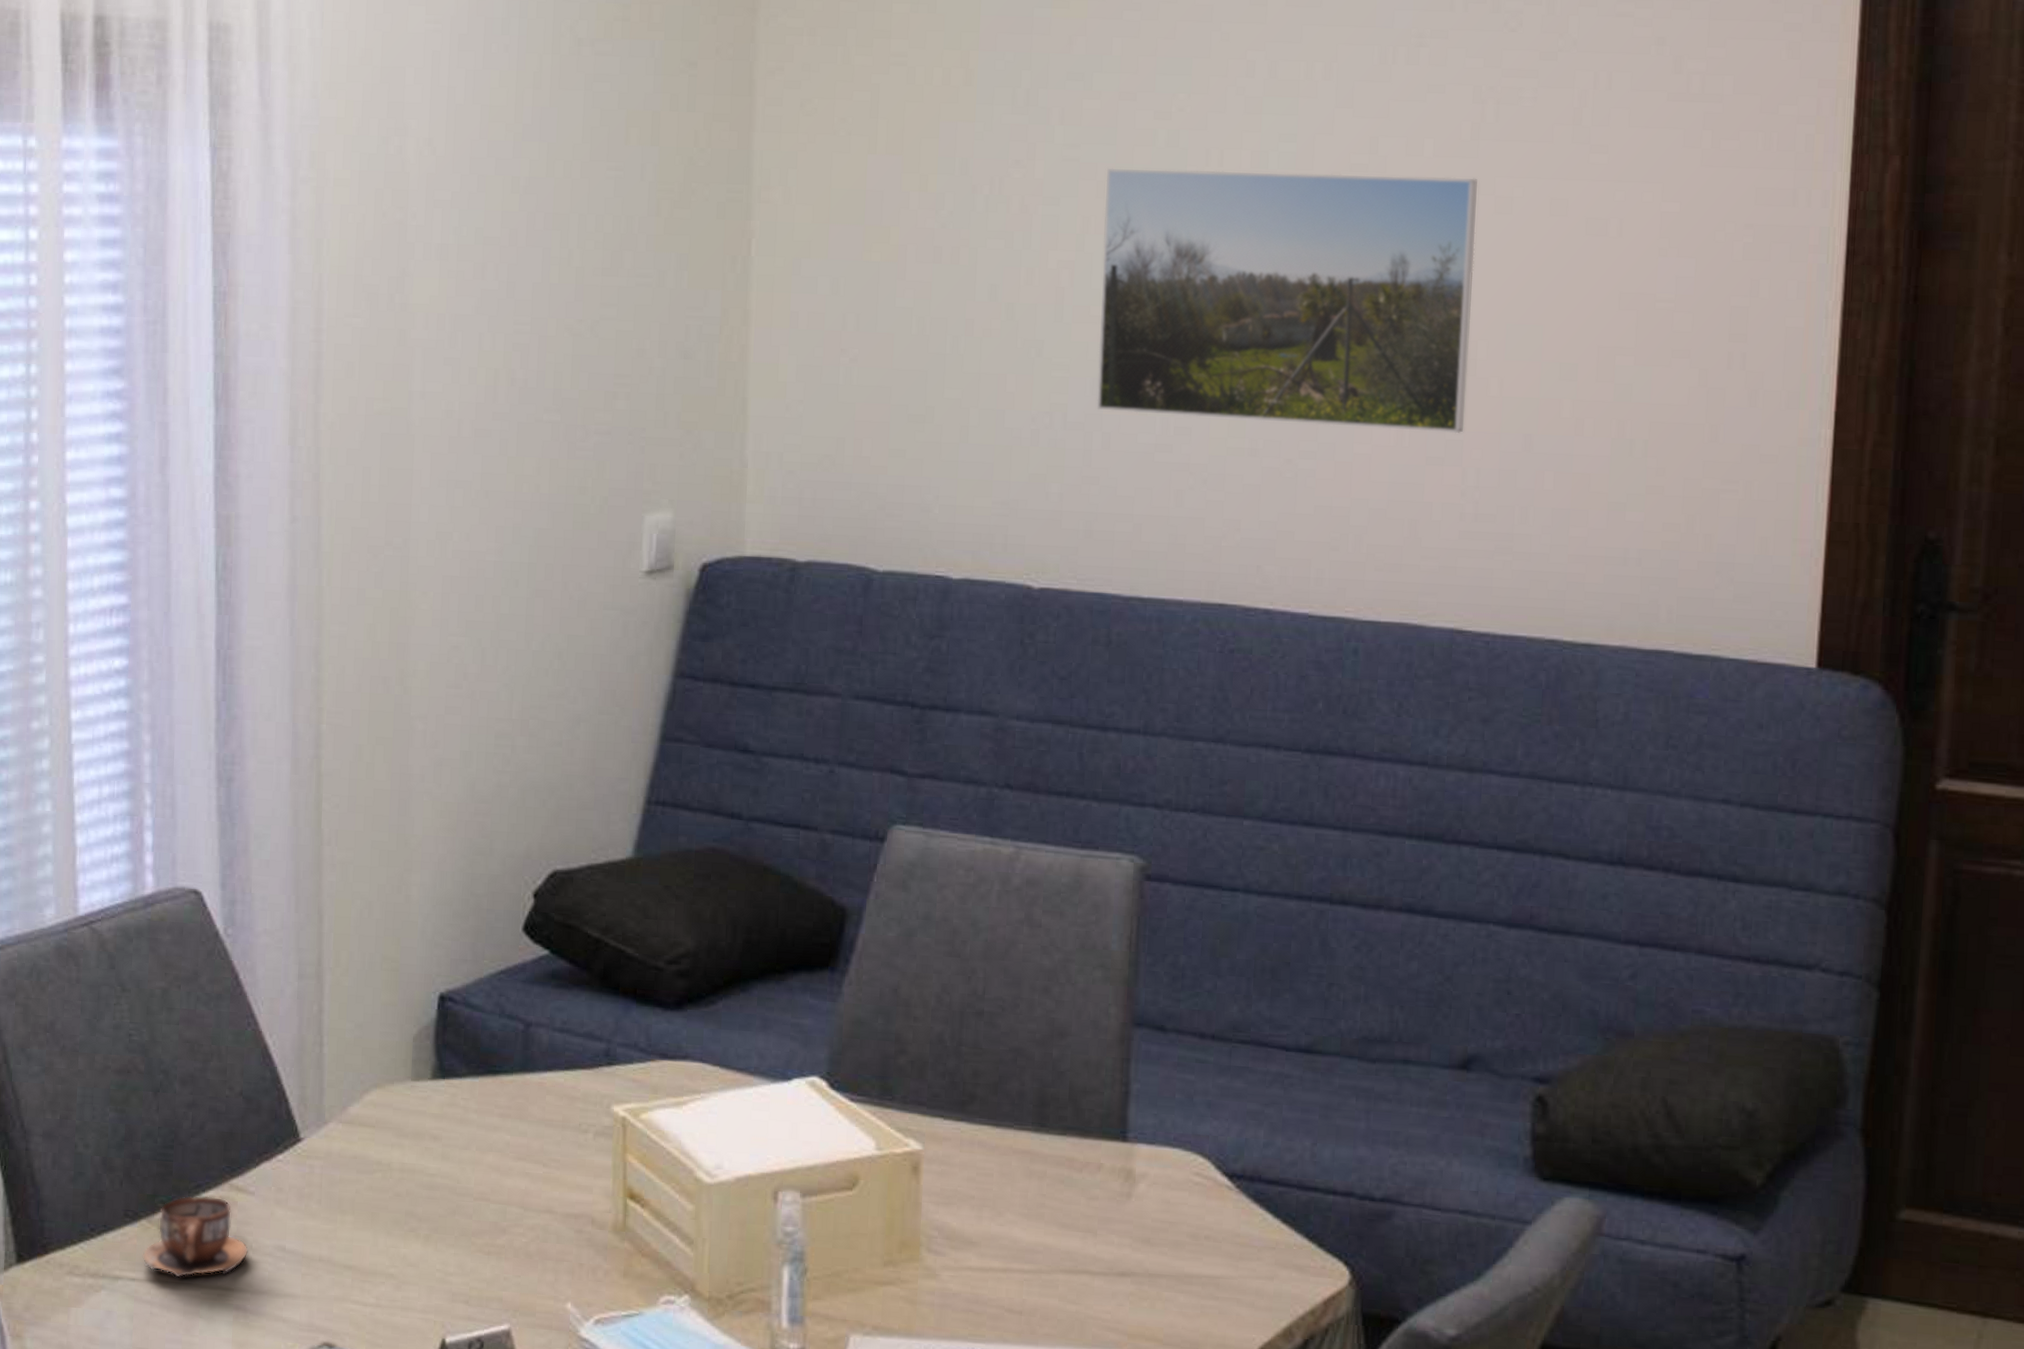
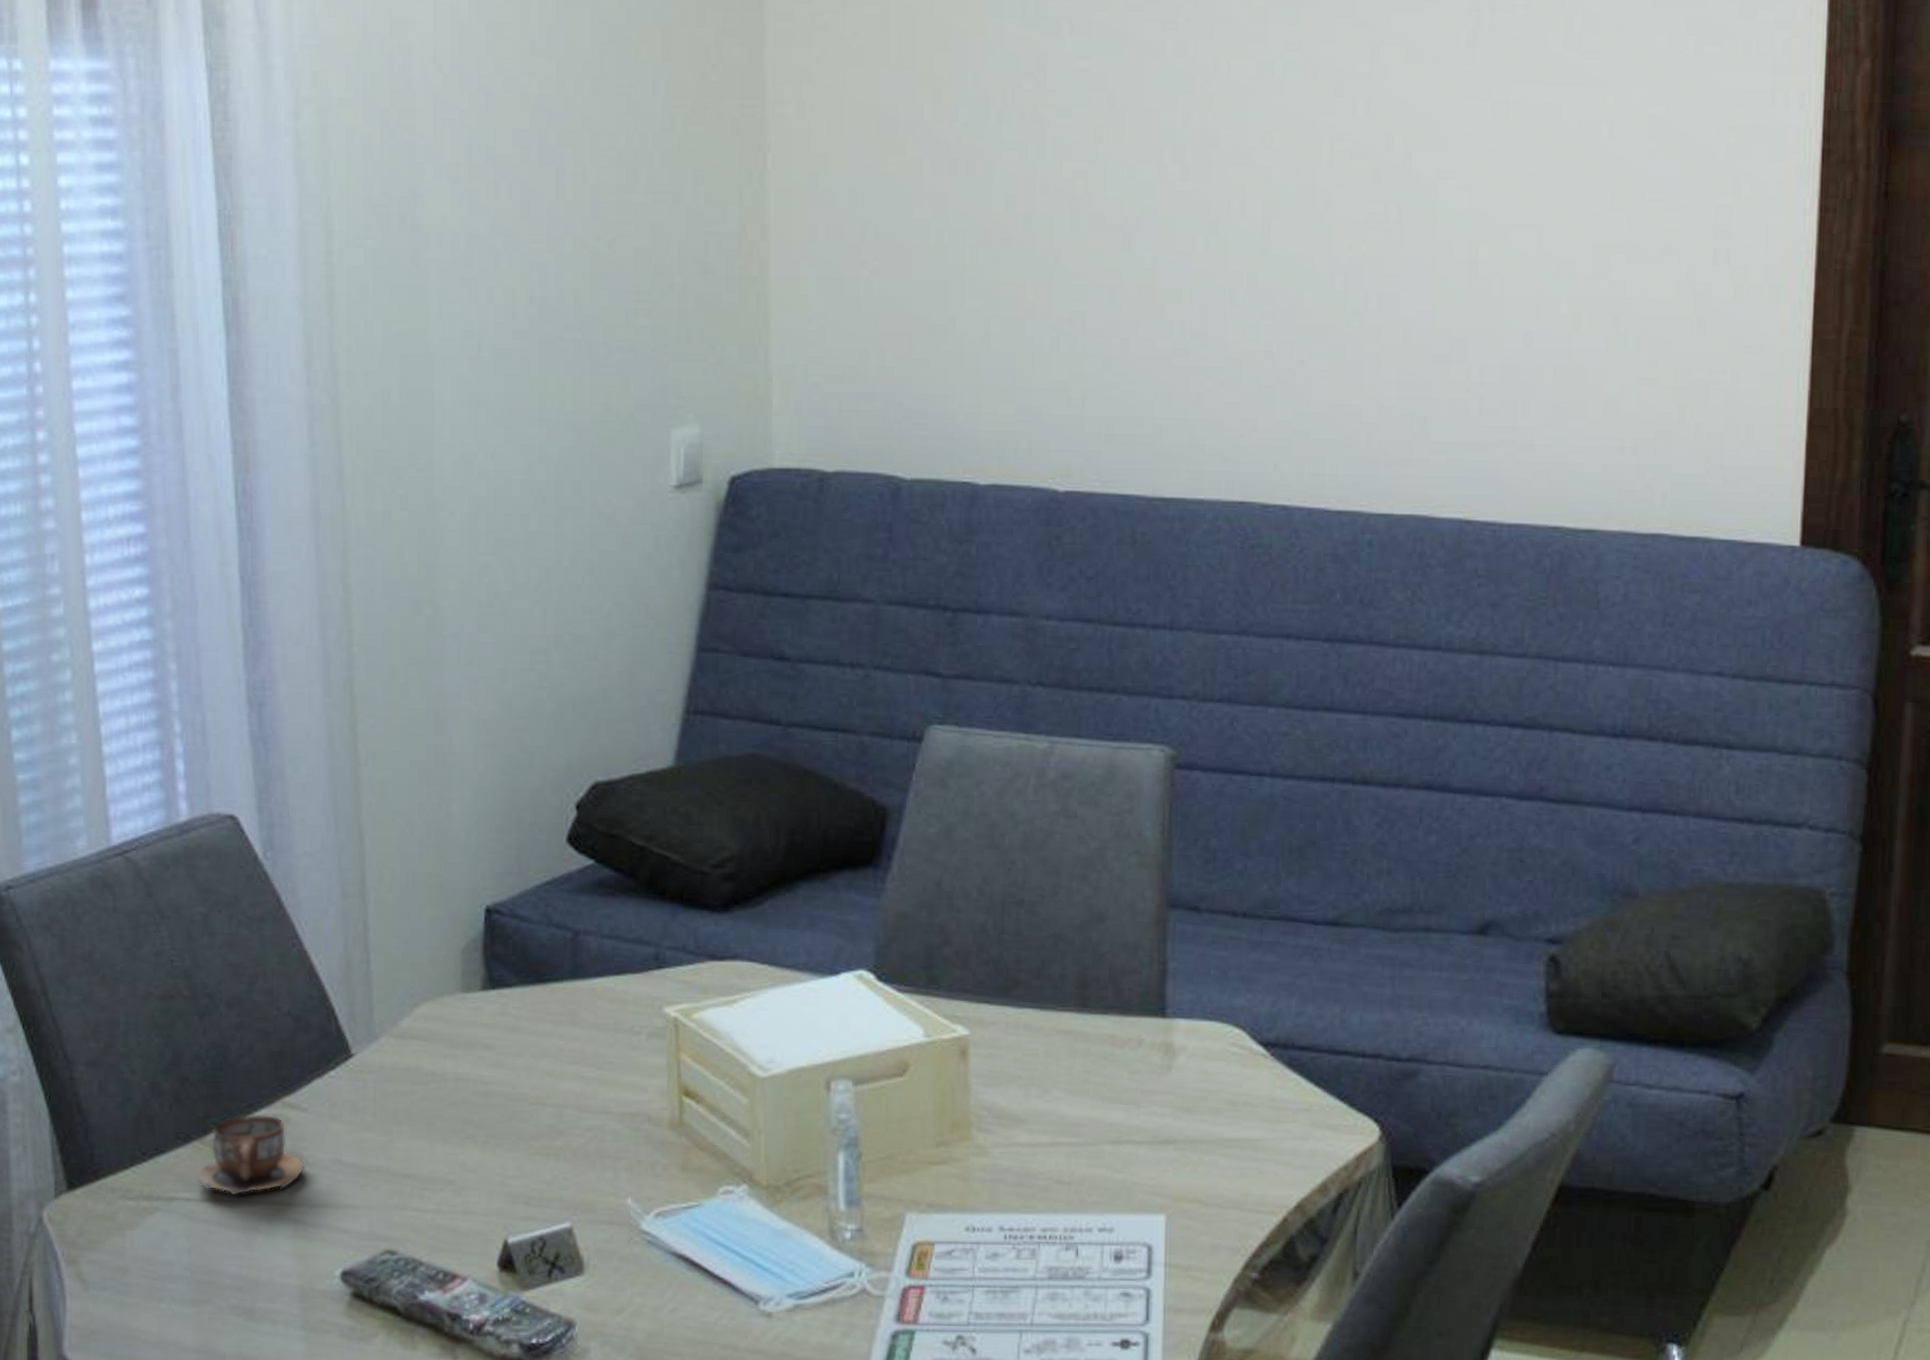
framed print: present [1096,168,1477,434] -> none [1114,78,1475,332]

